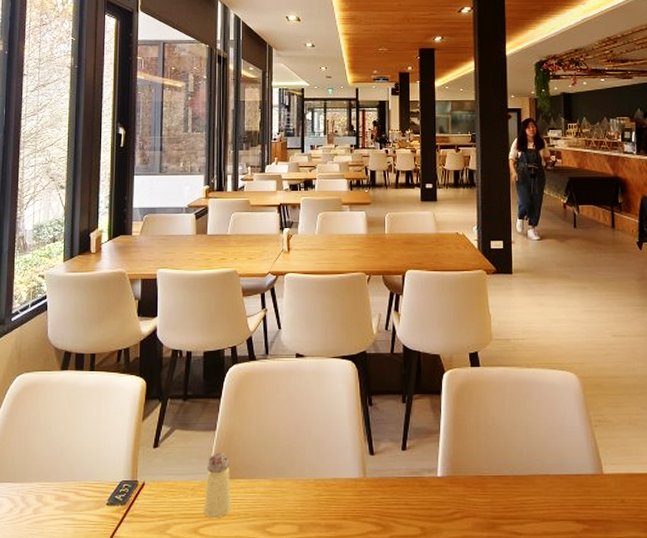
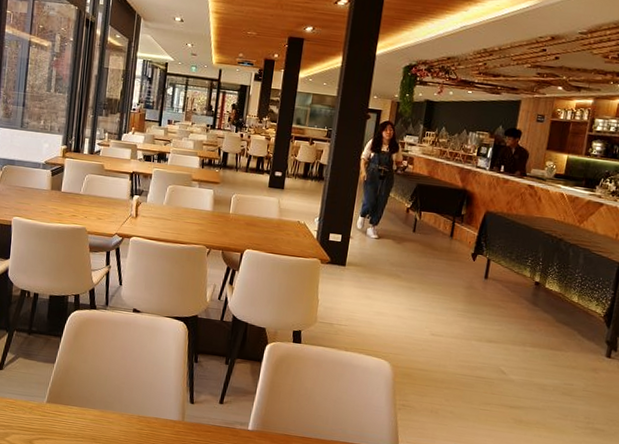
saltshaker: present [203,453,231,519] -> none [39,382,65,435]

